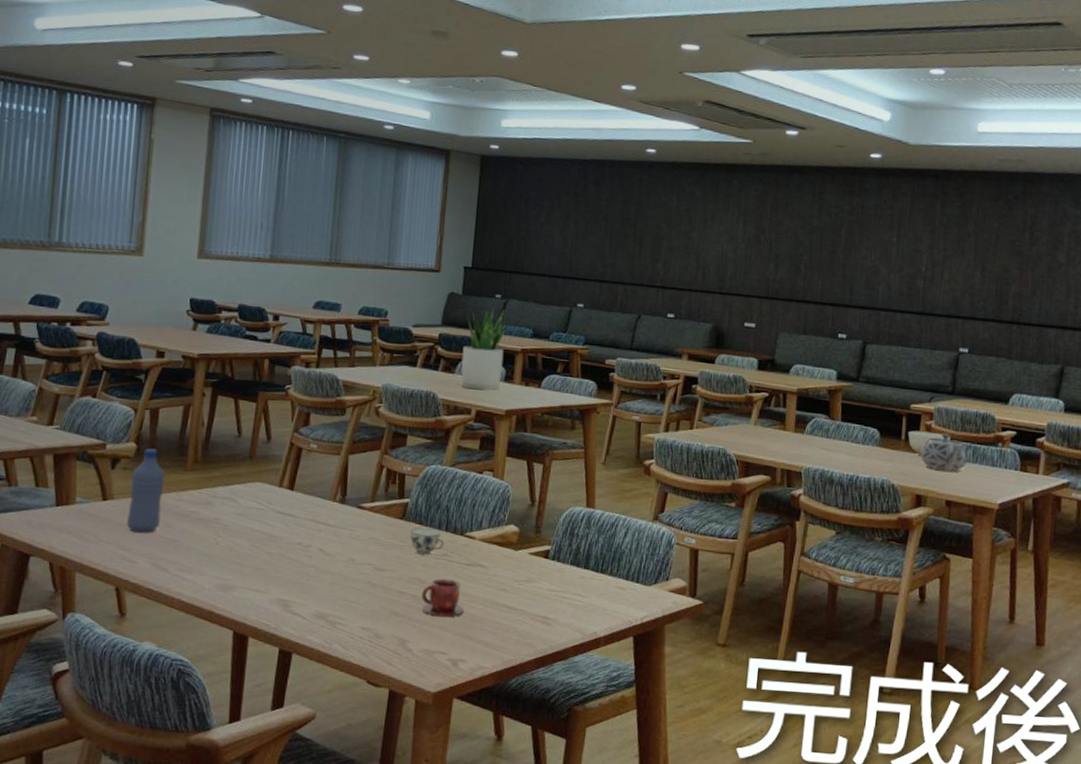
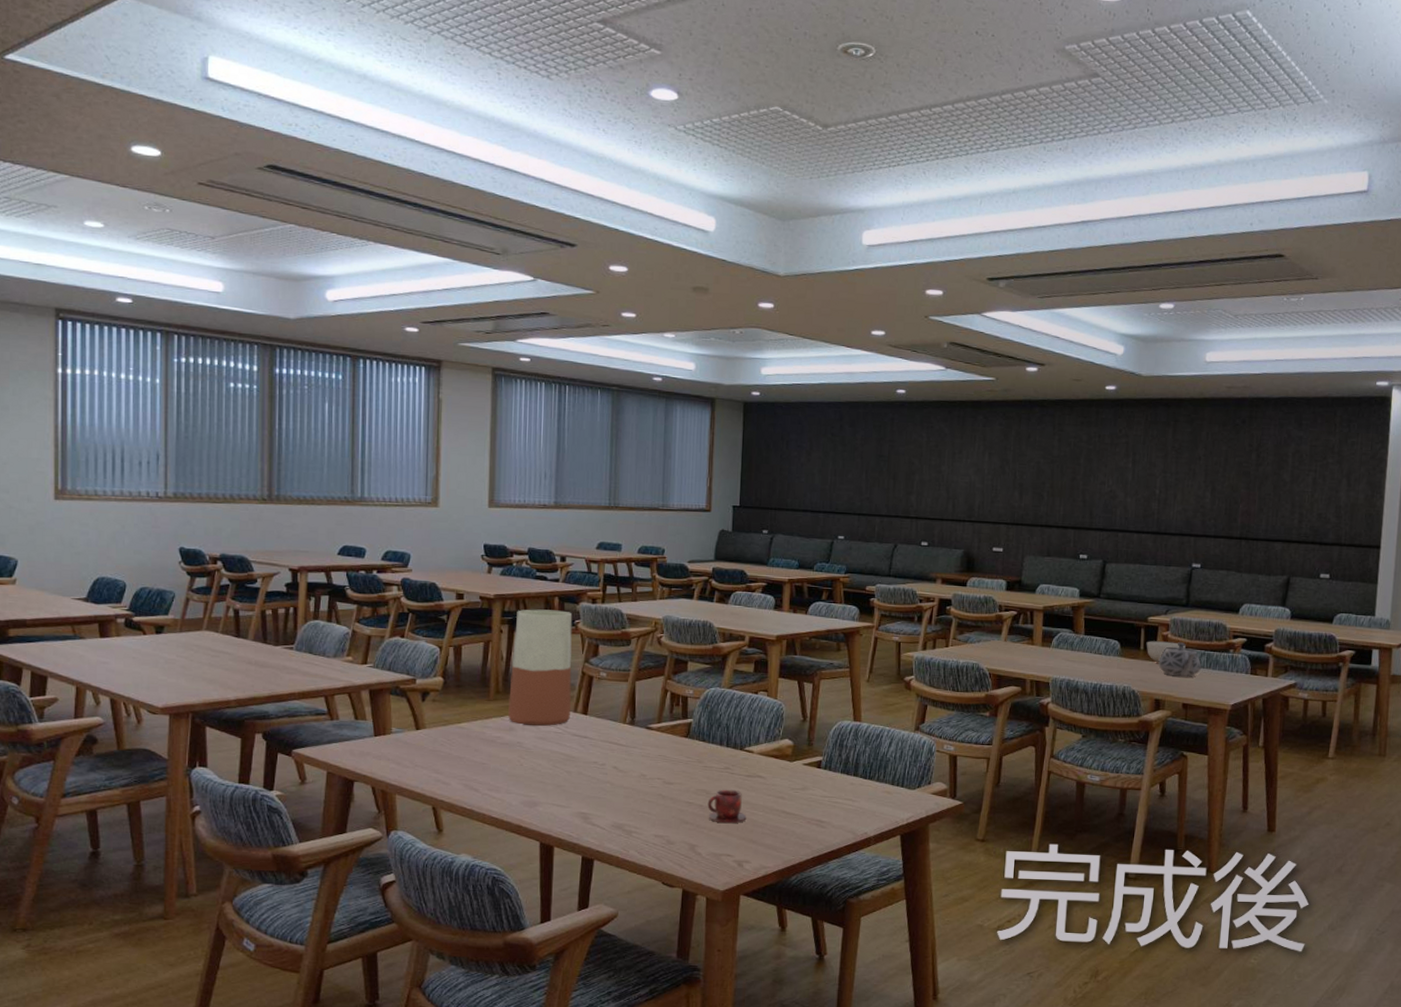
water bottle: present [126,448,165,533] -> none [438,682,471,757]
vase: none [206,371,283,501] -> present [508,609,573,726]
teacup: present [410,527,445,555] -> none [694,744,726,769]
planter: present [461,308,508,391] -> none [734,543,775,619]

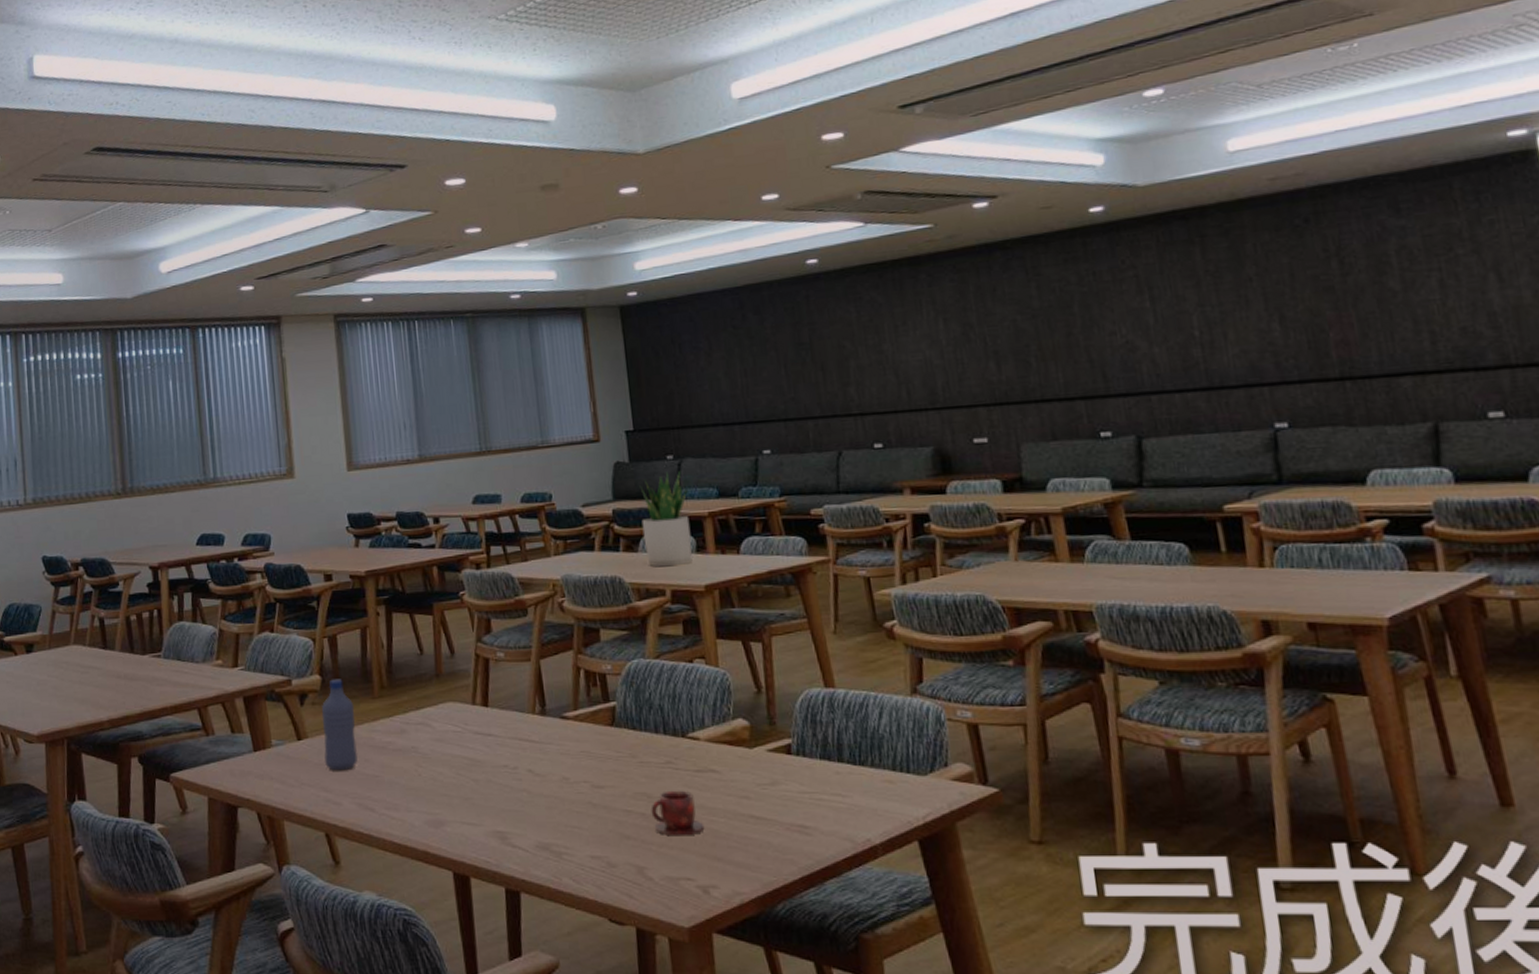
water bottle: none [438,682,471,757] -> present [321,679,358,771]
vase: present [508,609,573,726] -> none [392,582,469,725]
planter: none [734,543,775,619] -> present [639,471,692,567]
bowl: present [1146,641,1186,663] -> none [1228,536,1293,569]
teapot: present [1158,642,1202,677] -> none [1253,535,1325,585]

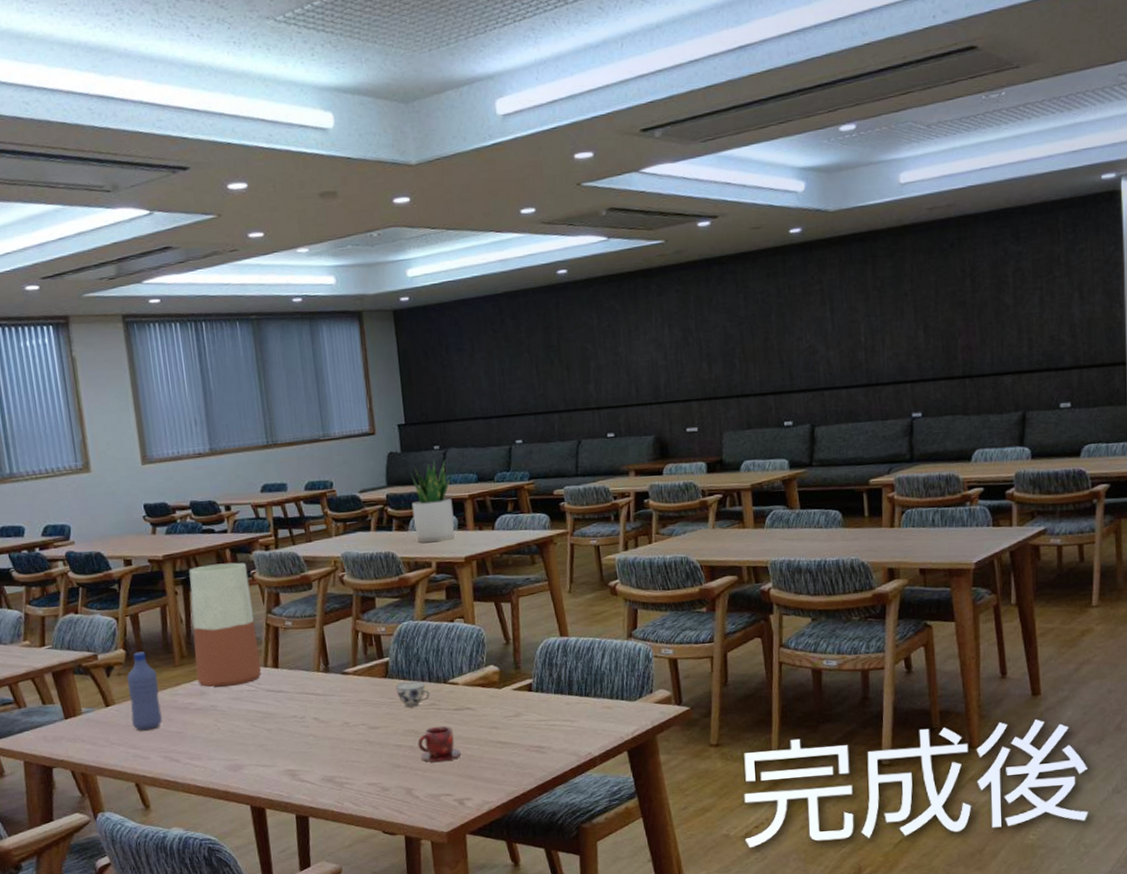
vase: none [392,582,469,725] -> present [189,562,261,687]
teacup: none [624,732,666,765] -> present [395,681,430,708]

